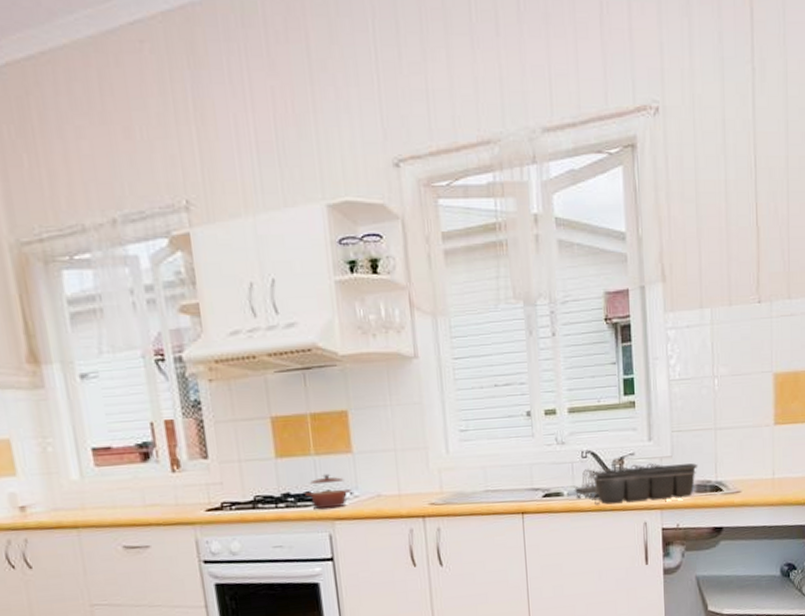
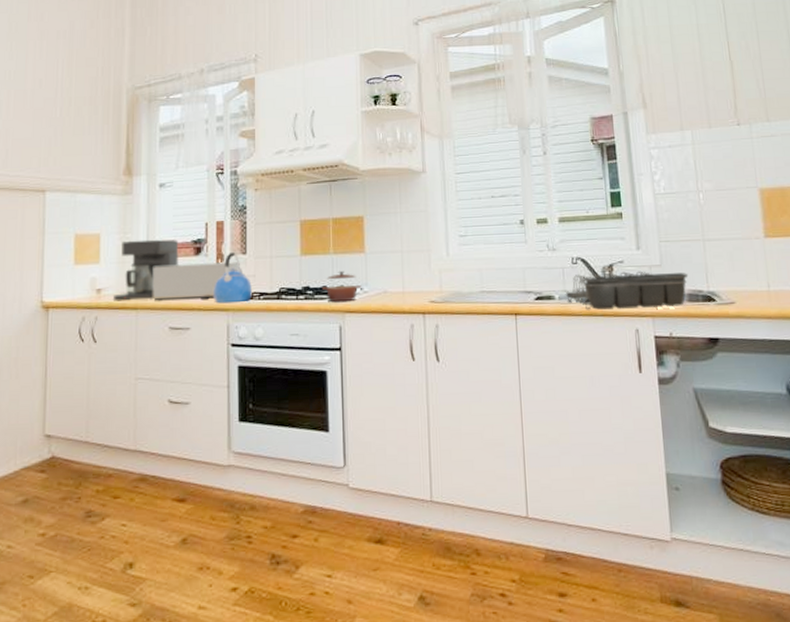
coffee maker: none [42,443,123,520] -> present [112,239,179,301]
toaster: none [89,468,203,519] -> present [152,262,240,302]
kettle: none [172,457,222,517] -> present [214,253,253,304]

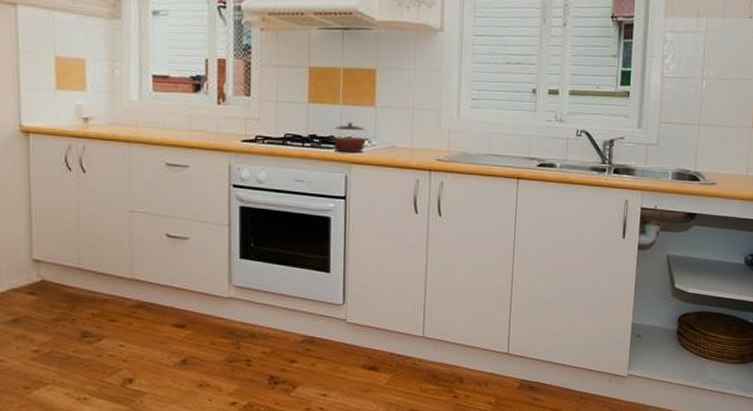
coffee maker: present [112,239,179,301] -> none [102,69,176,134]
toaster: present [152,262,240,302] -> none [146,99,243,138]
kettle: present [214,253,253,304] -> none [214,93,257,145]
dish rack: present [565,271,689,312] -> none [566,146,680,184]

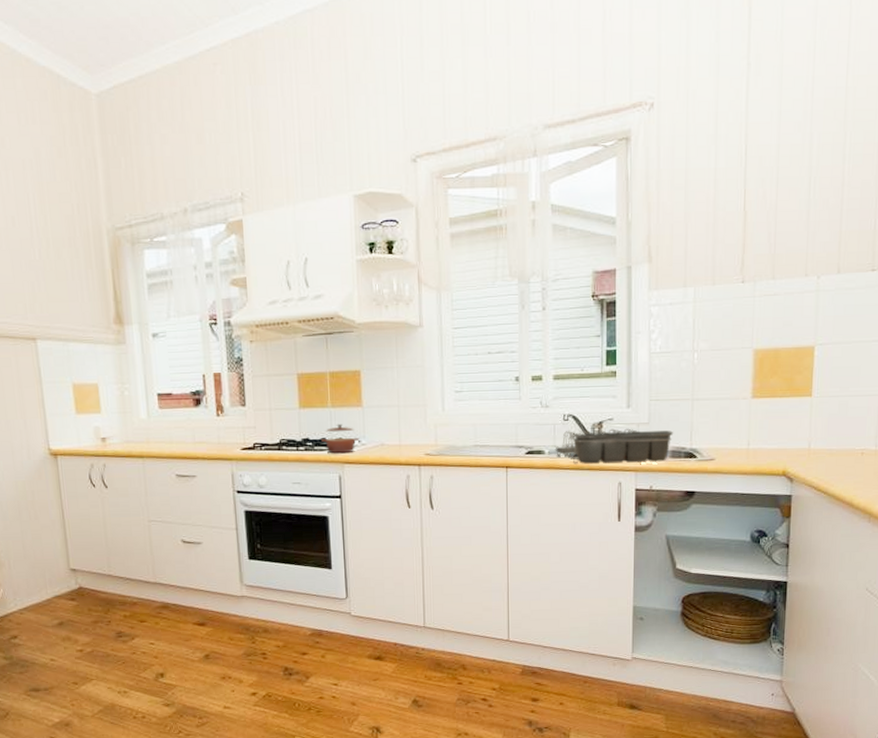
dish rack: none [566,146,680,184] -> present [555,428,674,466]

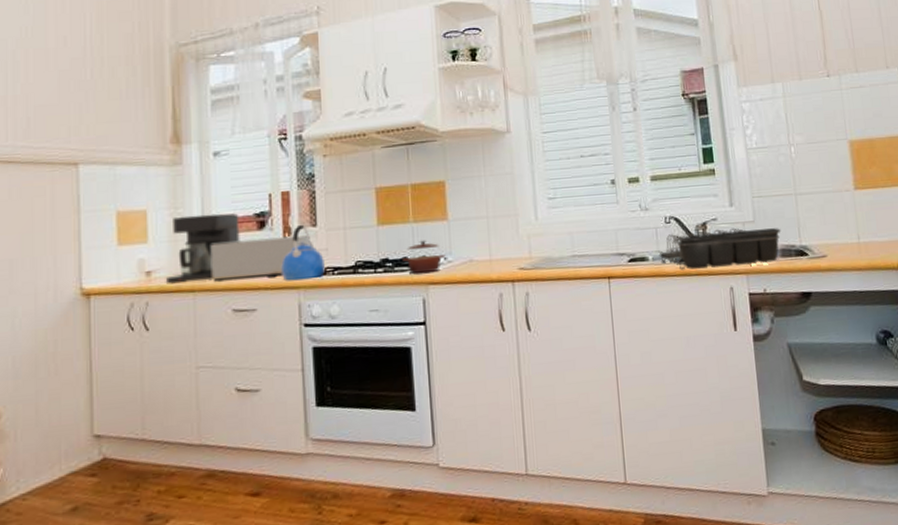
coffee maker: none [118,390,180,450] -> present [165,213,240,284]
toaster: none [154,414,240,451] -> present [210,235,310,283]
kettle: none [216,405,254,453] -> present [281,225,326,281]

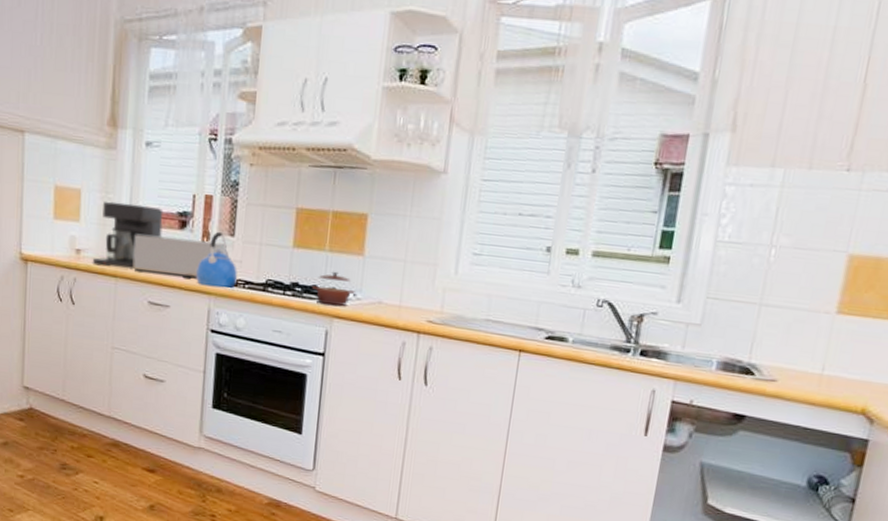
dish rack: present [658,228,781,271] -> none [580,319,731,374]

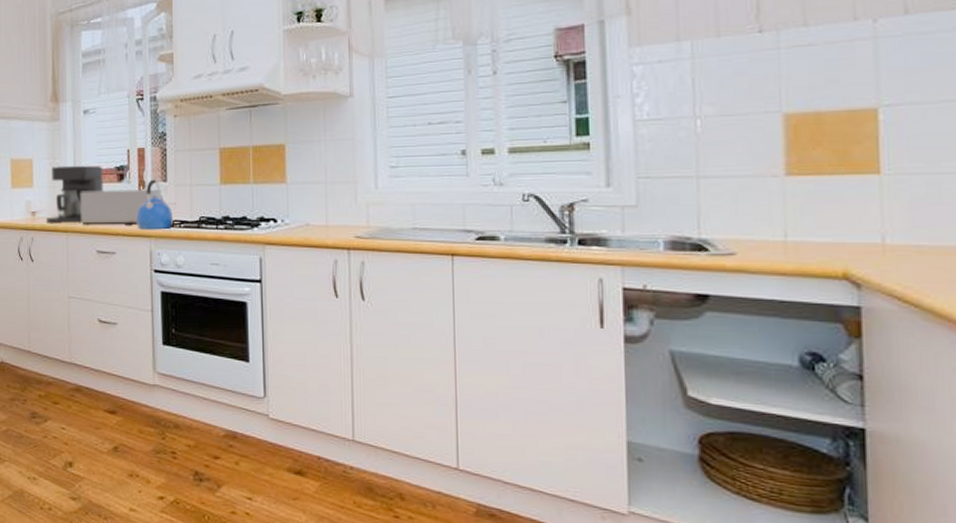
saucepan: present [311,271,355,306] -> none [241,201,283,234]

